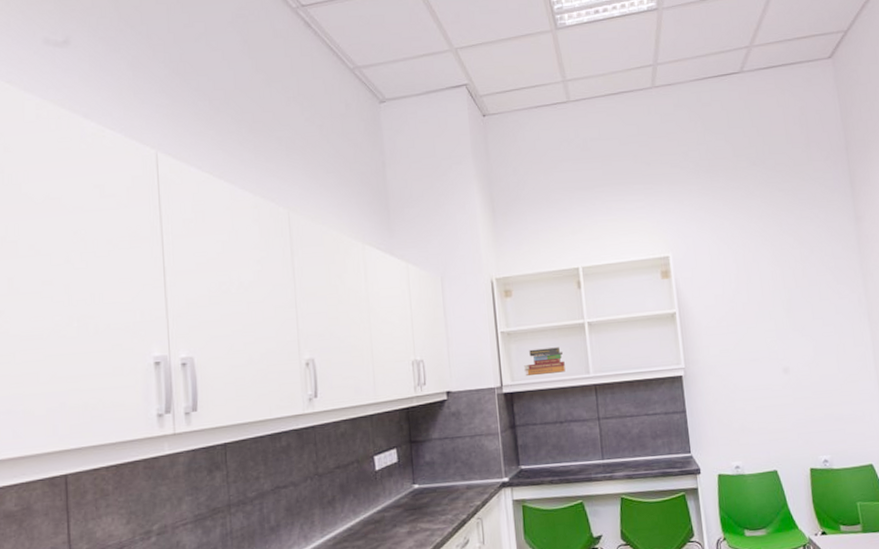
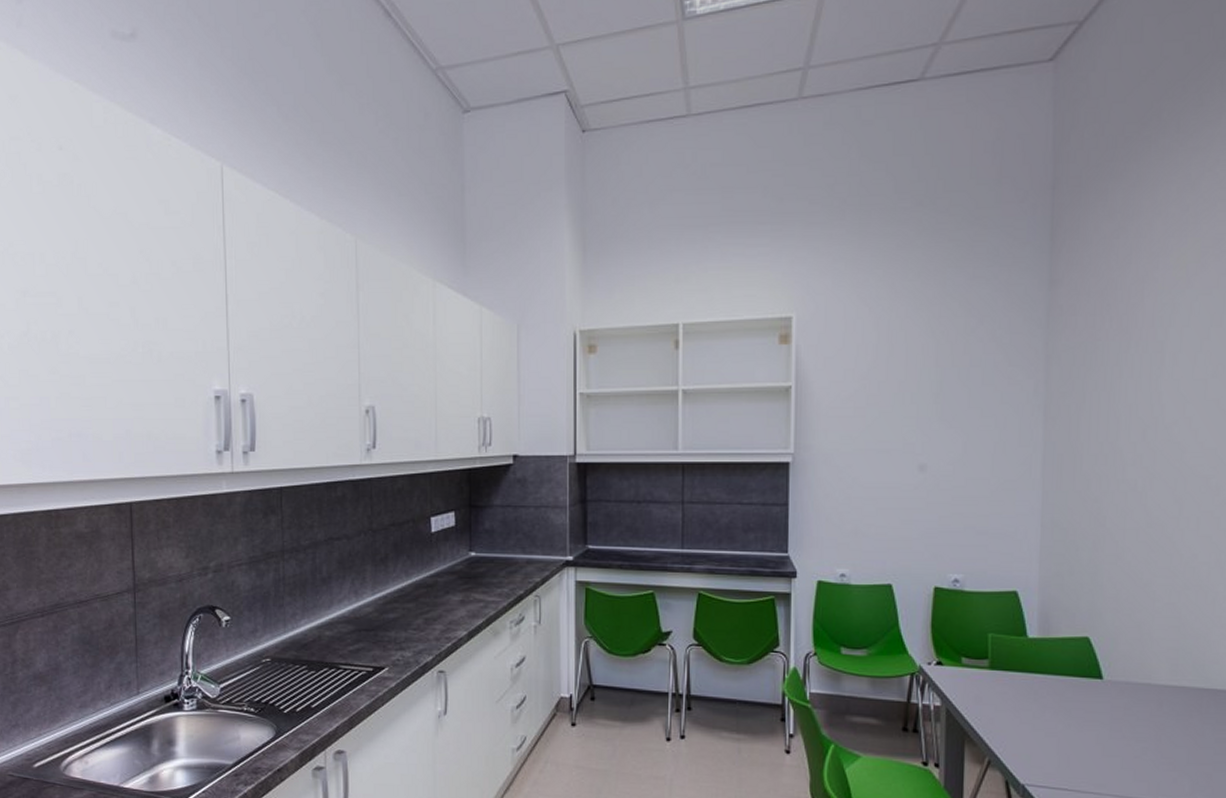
books: present [524,347,565,377] -> none [602,416,650,447]

